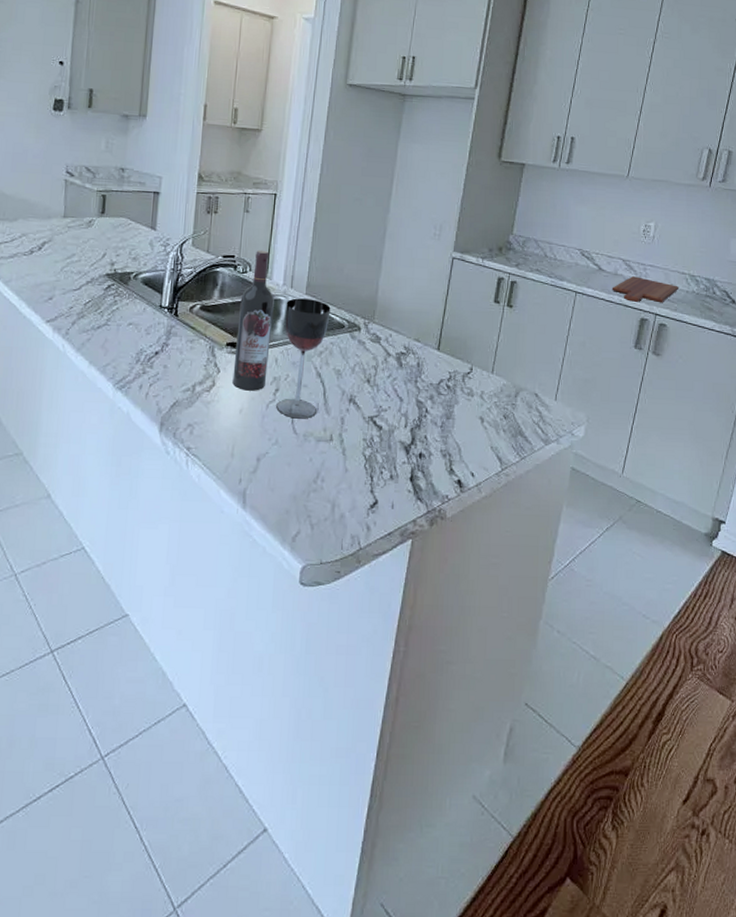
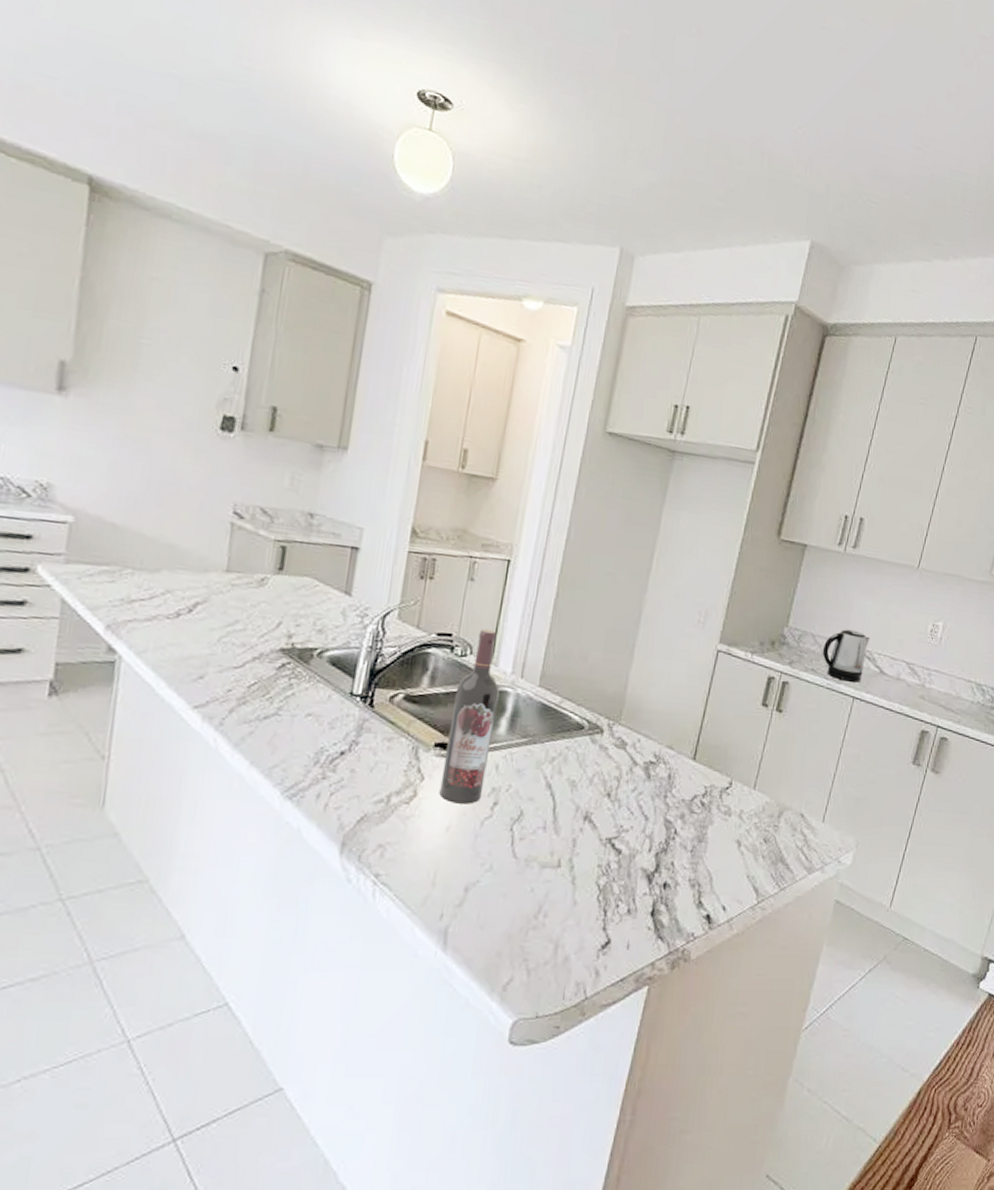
wineglass: present [276,298,331,419] -> none [493,690,569,840]
kettle: none [545,233,587,279] -> present [822,629,870,683]
cutting board: present [611,276,678,302] -> none [892,682,963,713]

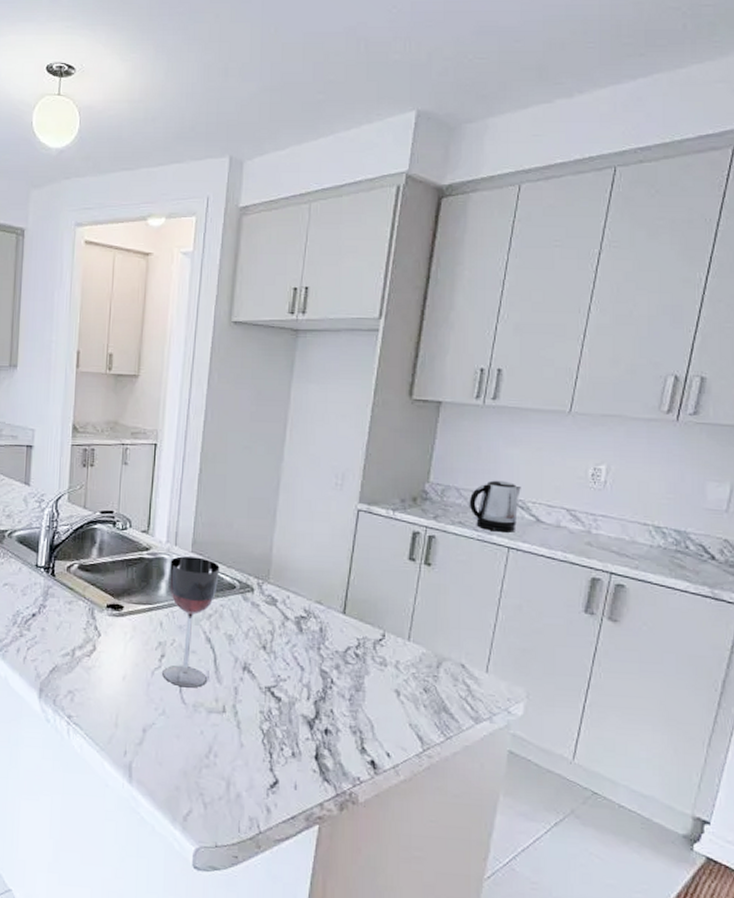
wine bottle: present [439,628,499,804] -> none [114,504,157,657]
wineglass: none [493,690,569,840] -> present [162,556,220,688]

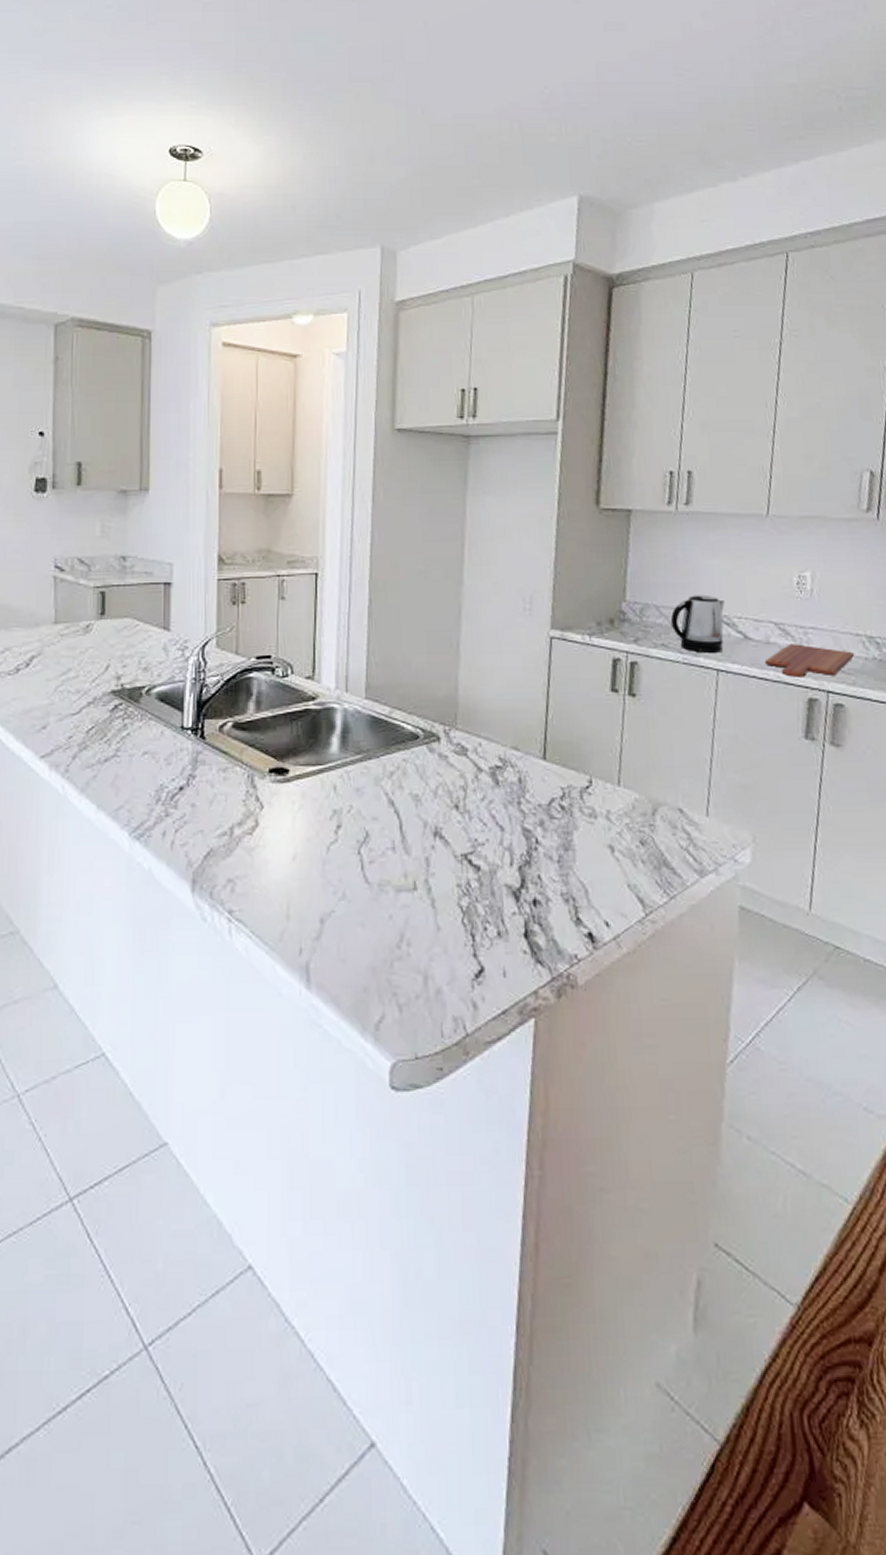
wineglass: present [162,556,220,688] -> none [340,704,399,863]
cutting board: none [553,529,639,559] -> present [764,644,854,677]

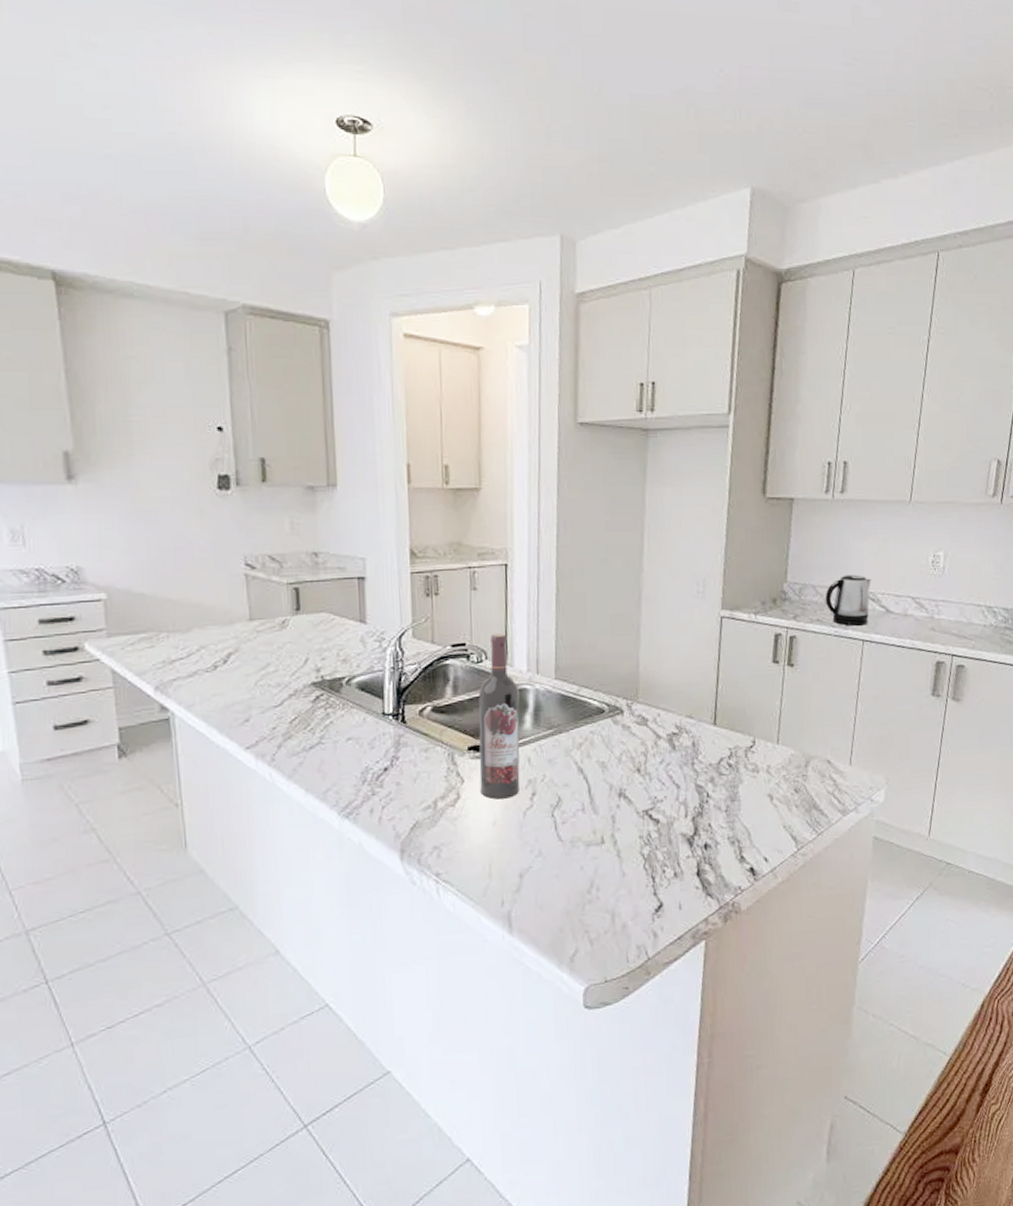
wine bottle: none [280,645,326,830] -> present [478,632,520,800]
cutting board: present [764,644,854,677] -> none [902,615,975,644]

